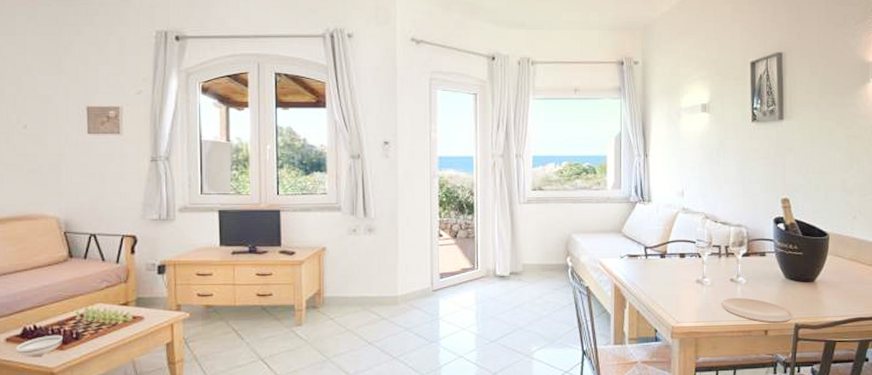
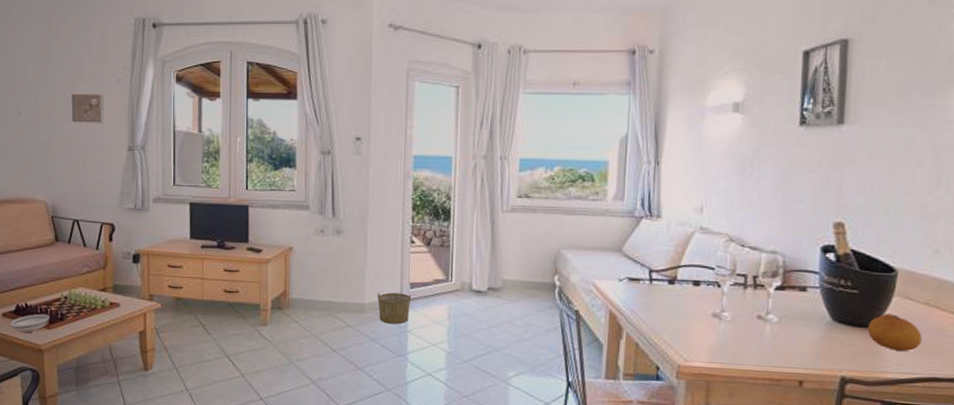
basket: none [410,283,442,313] -> present [377,292,412,324]
plate: present [721,297,793,324] -> none [743,338,839,375]
fruit: none [811,269,849,298] -> present [867,313,922,351]

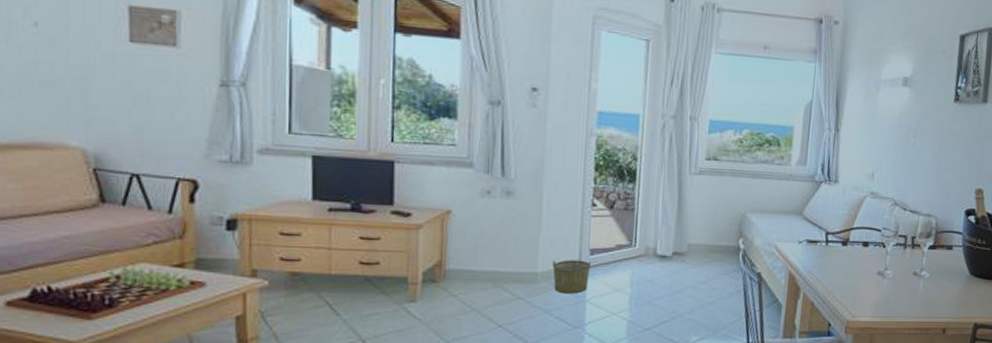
bowl: present [10,313,50,334] -> none [21,299,92,327]

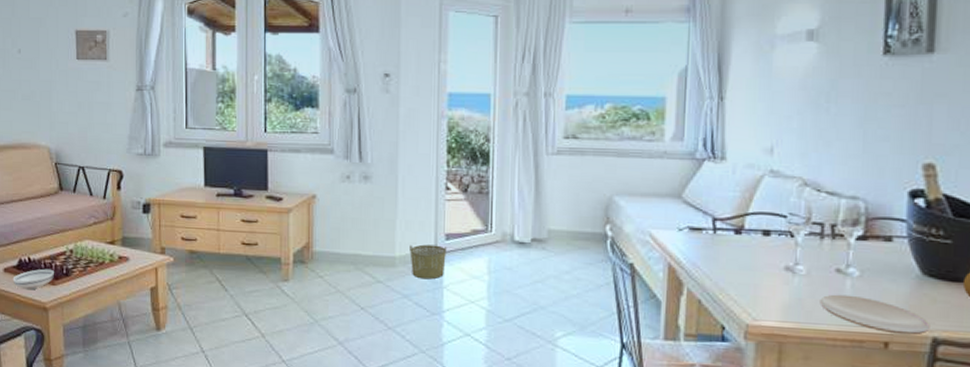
bowl: none [21,299,92,327] -> present [12,268,55,290]
plate: none [901,293,973,322] -> present [820,294,930,335]

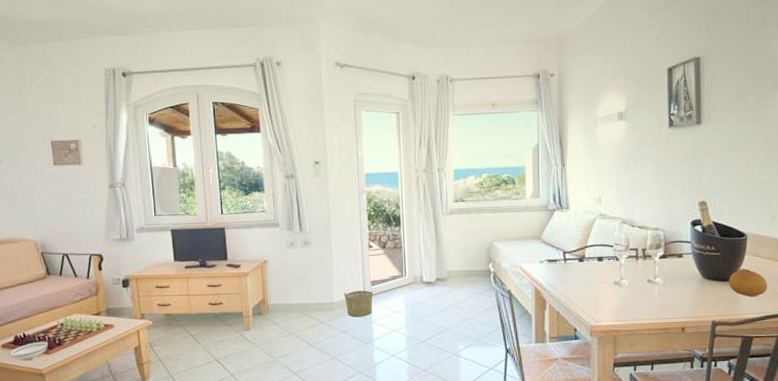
plate: present [820,294,930,335] -> none [638,297,710,321]

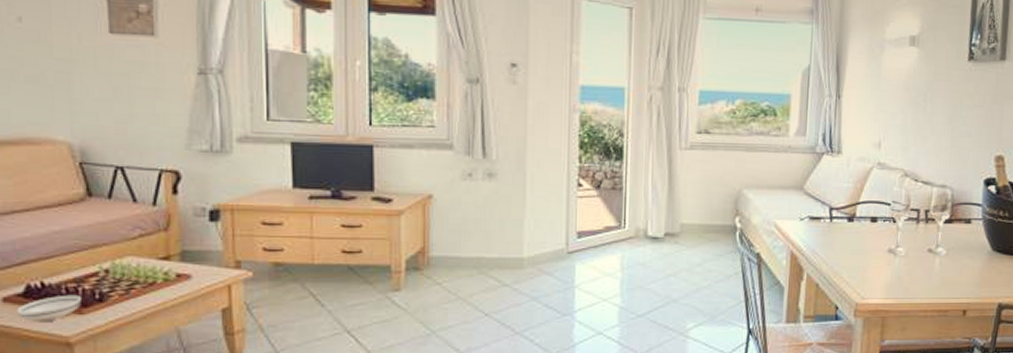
basket: present [344,290,373,317] -> none [539,244,579,280]

